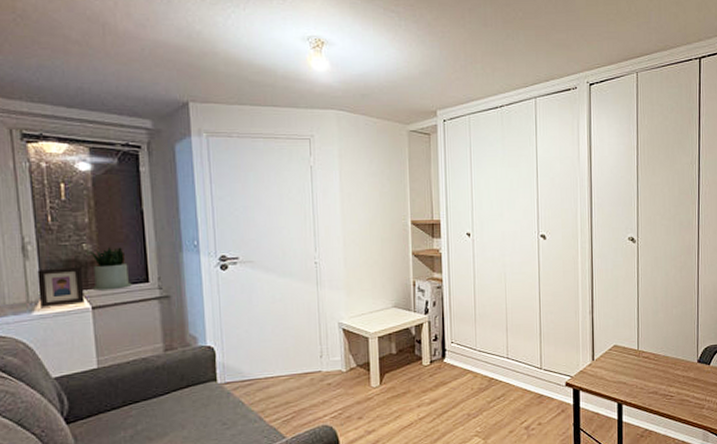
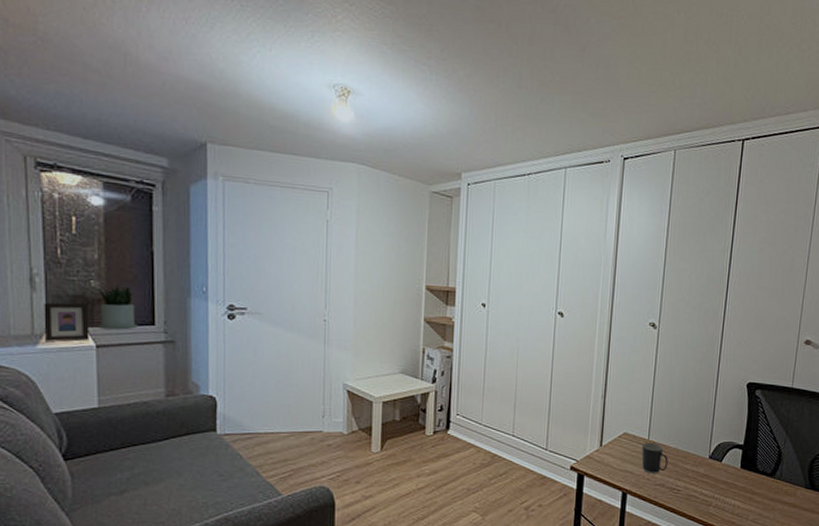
mug: none [633,352,659,383] -> present [641,443,668,474]

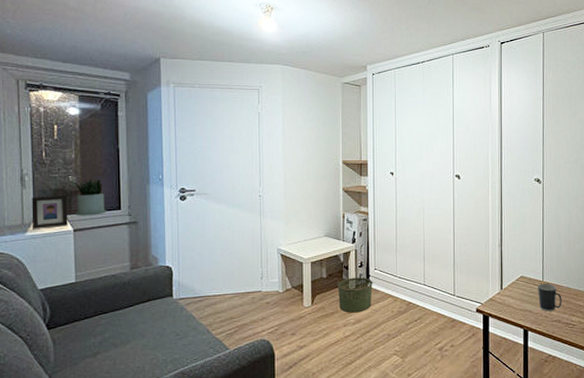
basket: none [412,422,455,463] -> present [337,277,374,313]

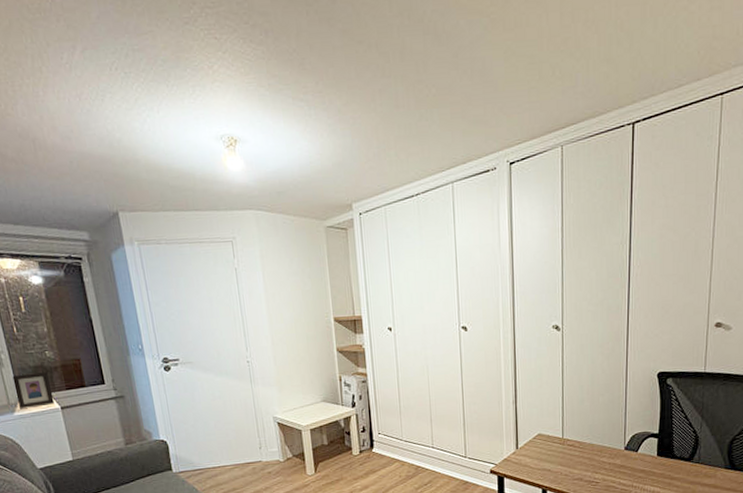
planter: present [74,179,107,216] -> none [52,353,91,393]
basket: present [337,277,374,313] -> none [340,442,379,480]
mug: present [538,284,562,312] -> none [557,440,584,470]

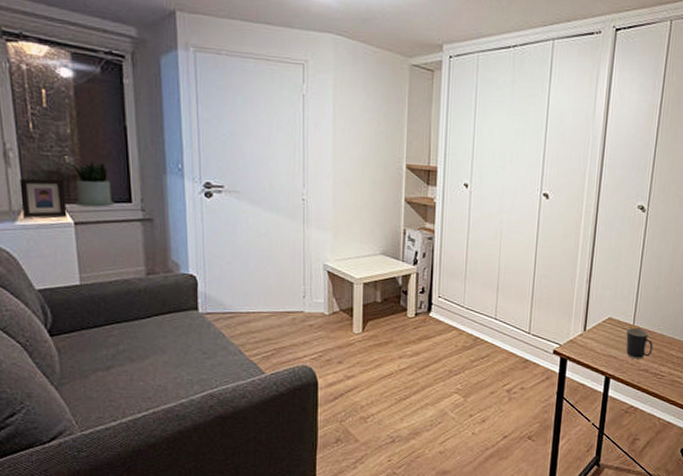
planter: none [52,353,91,393] -> present [72,161,115,207]
mug: none [557,440,584,470] -> present [625,328,653,359]

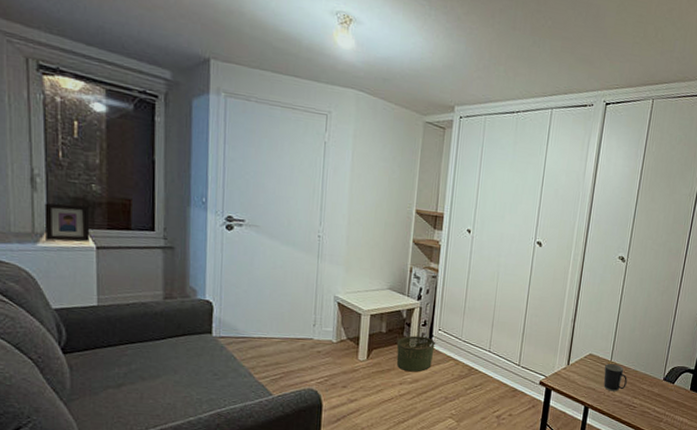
planter: present [72,161,115,207] -> none [98,190,138,234]
basket: none [393,304,437,344] -> present [396,335,436,372]

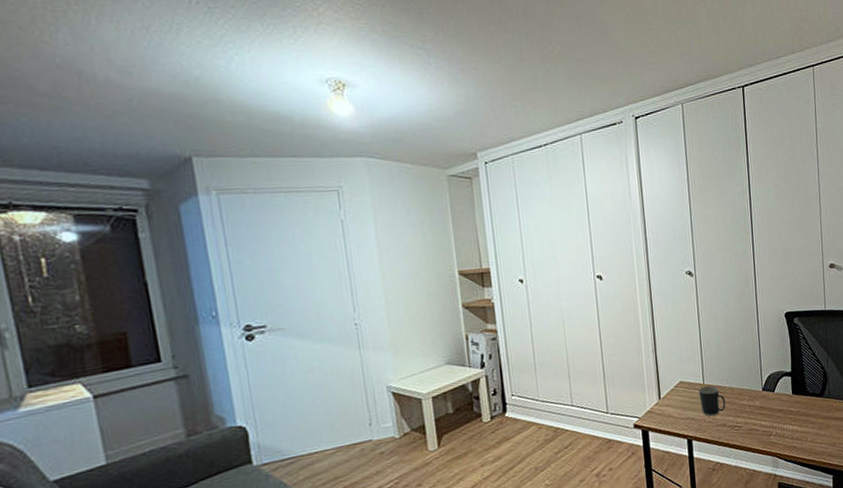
picture frame: present [44,203,90,242] -> none [20,352,84,402]
basket: present [396,335,436,372] -> none [467,406,512,451]

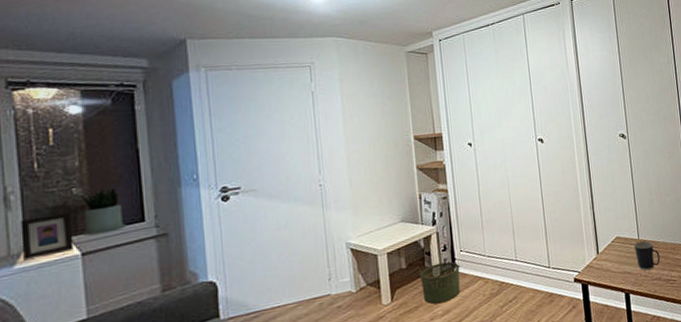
picture frame: none [20,352,84,402] -> present [20,212,74,259]
planter: none [85,325,141,377] -> present [80,188,126,236]
basket: none [467,406,512,451] -> present [419,261,461,304]

